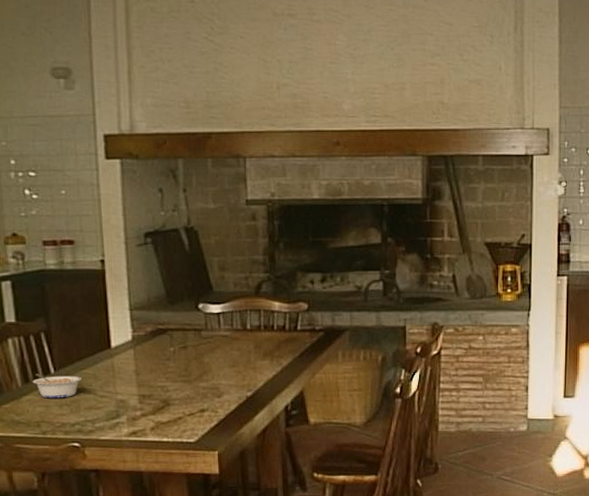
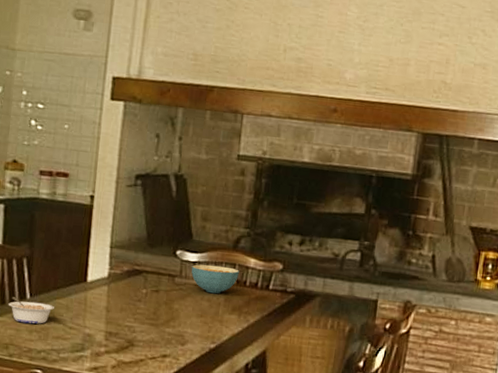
cereal bowl: none [216,313,265,342] -> present [191,264,239,294]

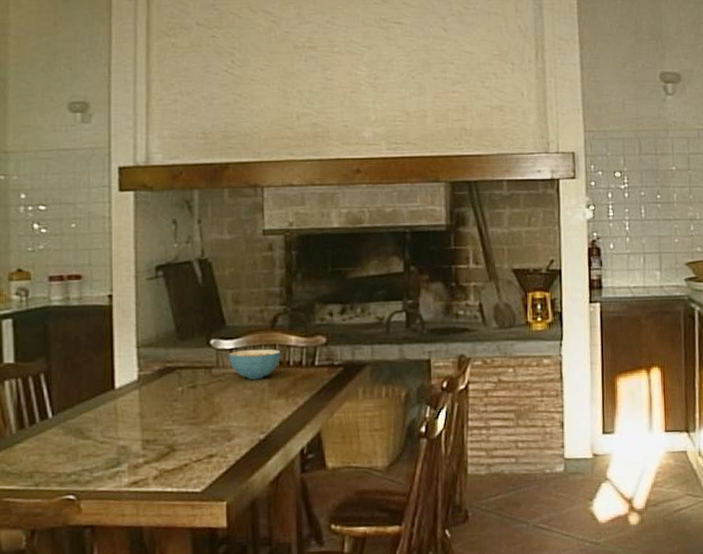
legume: present [8,297,54,324] -> none [28,418,81,446]

